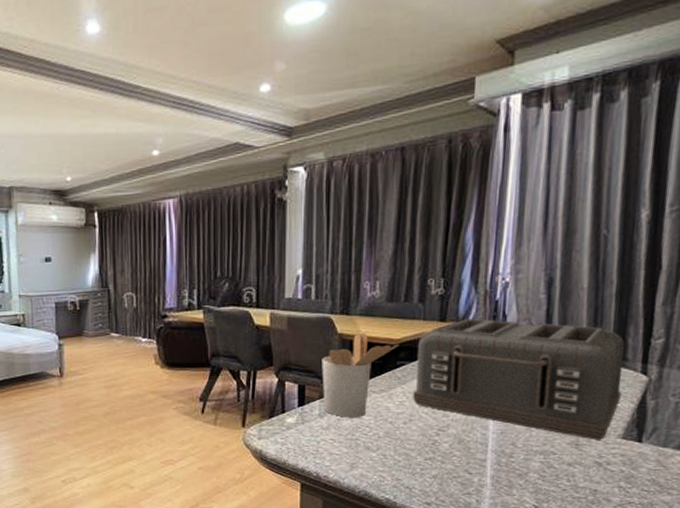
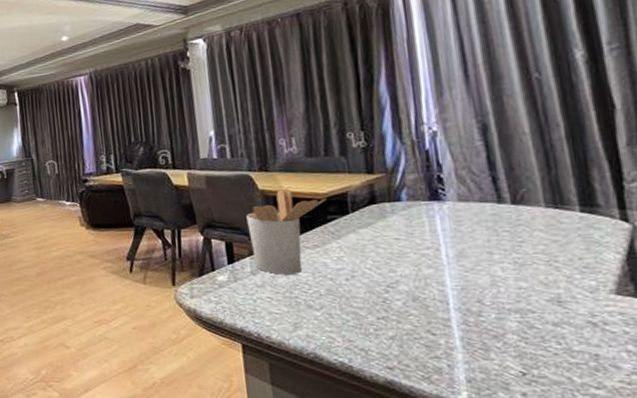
toaster: present [413,318,625,440] -> none [347,169,603,296]

